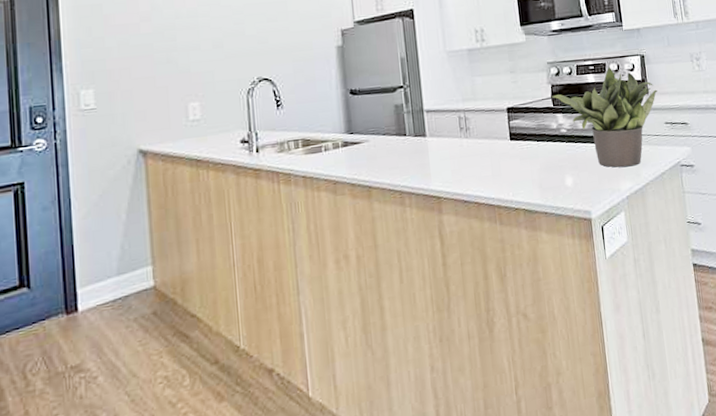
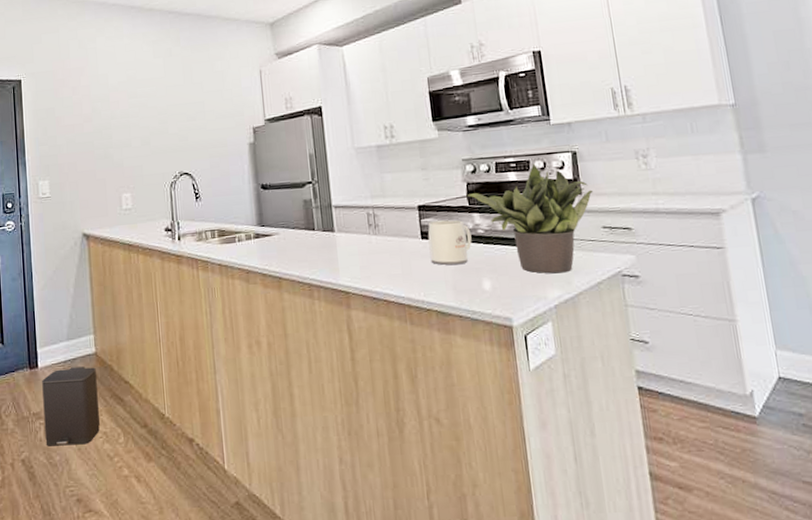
pedal bin: none [83,303,159,404] -> present [42,366,100,447]
mug: none [516,120,556,165] -> present [427,220,472,265]

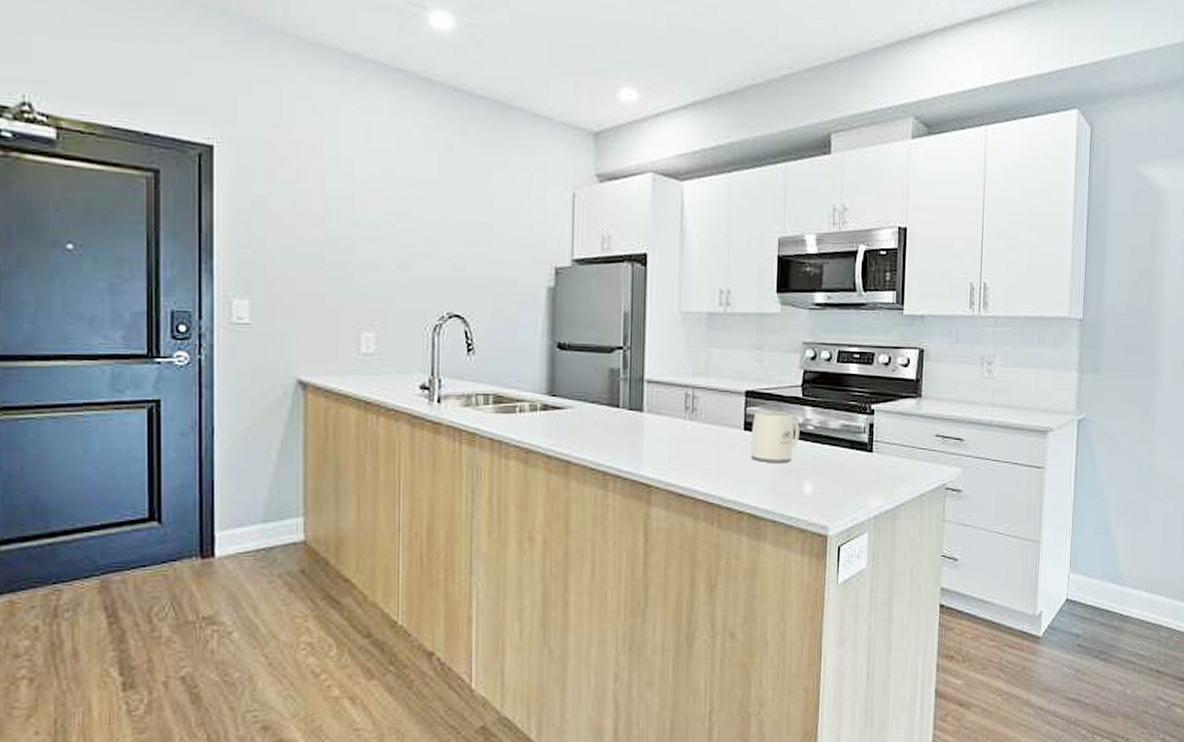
pedal bin: present [42,366,100,447] -> none [219,558,303,660]
potted plant: present [466,163,593,274] -> none [801,357,933,481]

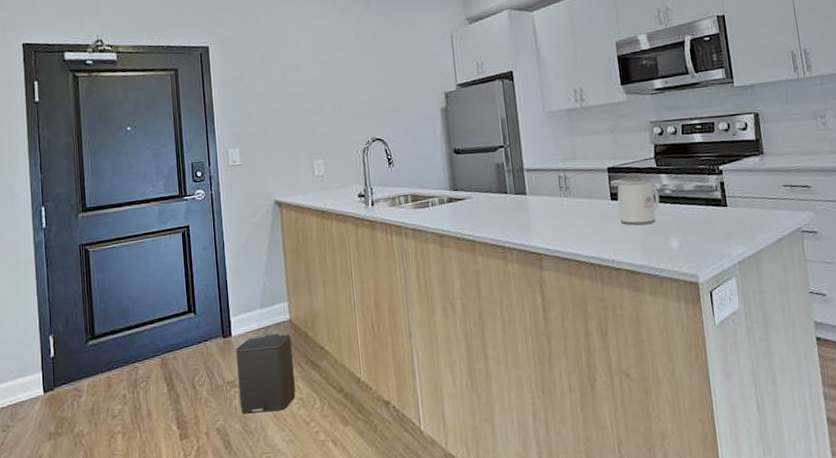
pedal bin: none [219,558,303,660] -> present [236,334,296,414]

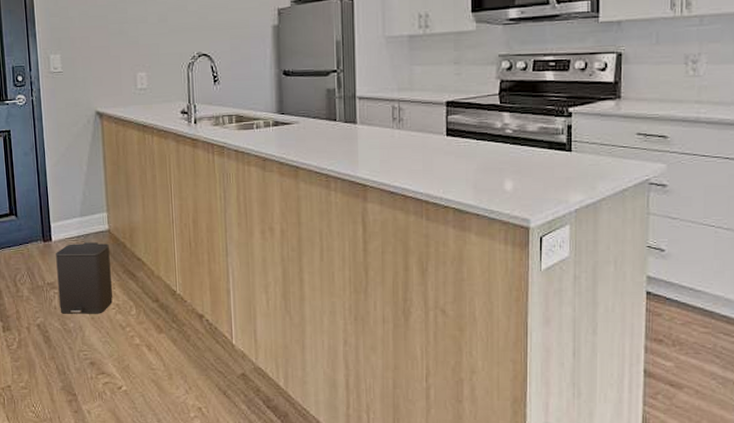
mug: present [617,181,660,225] -> none [453,118,499,164]

